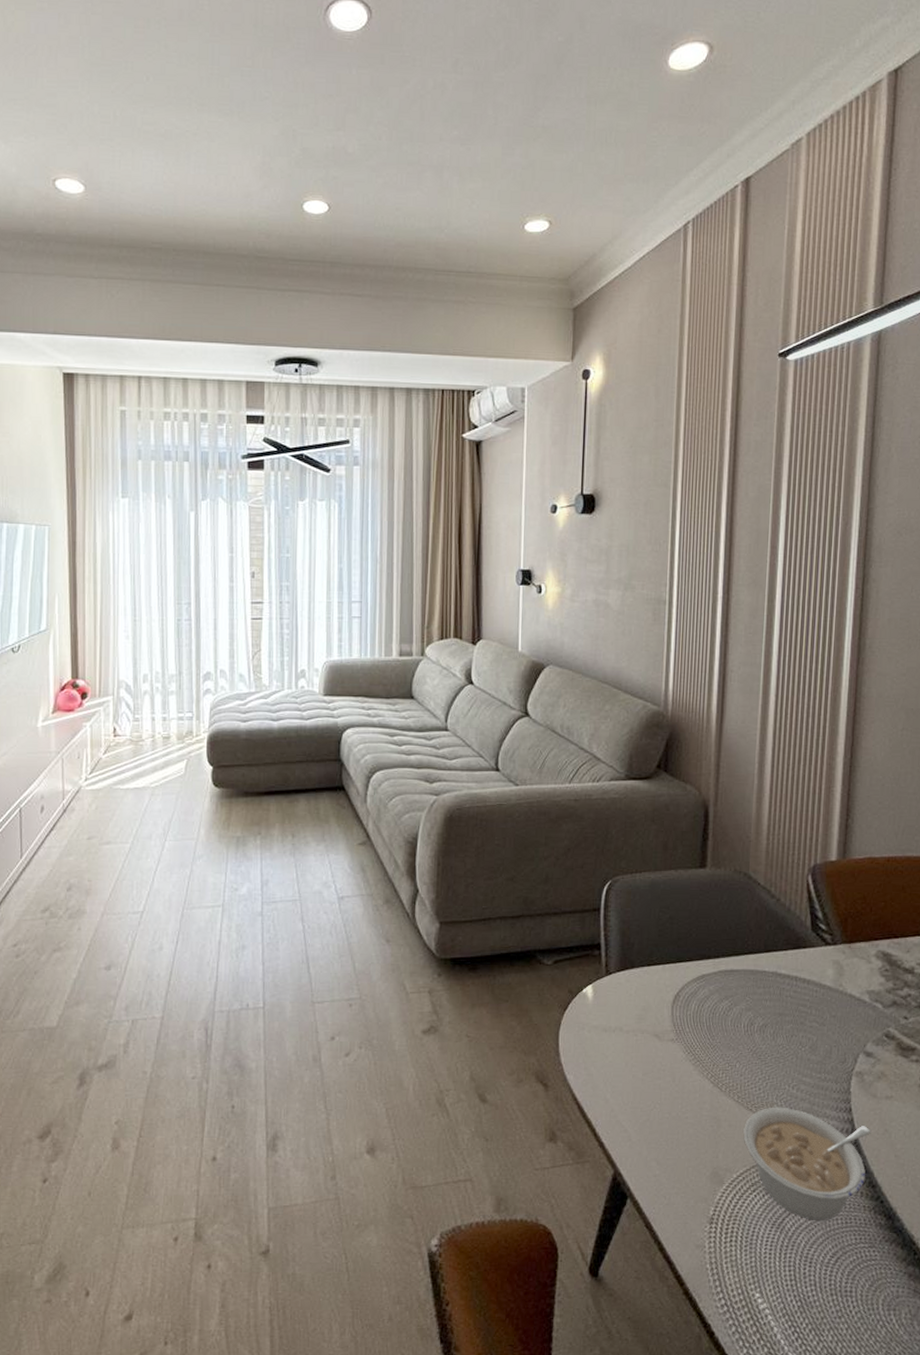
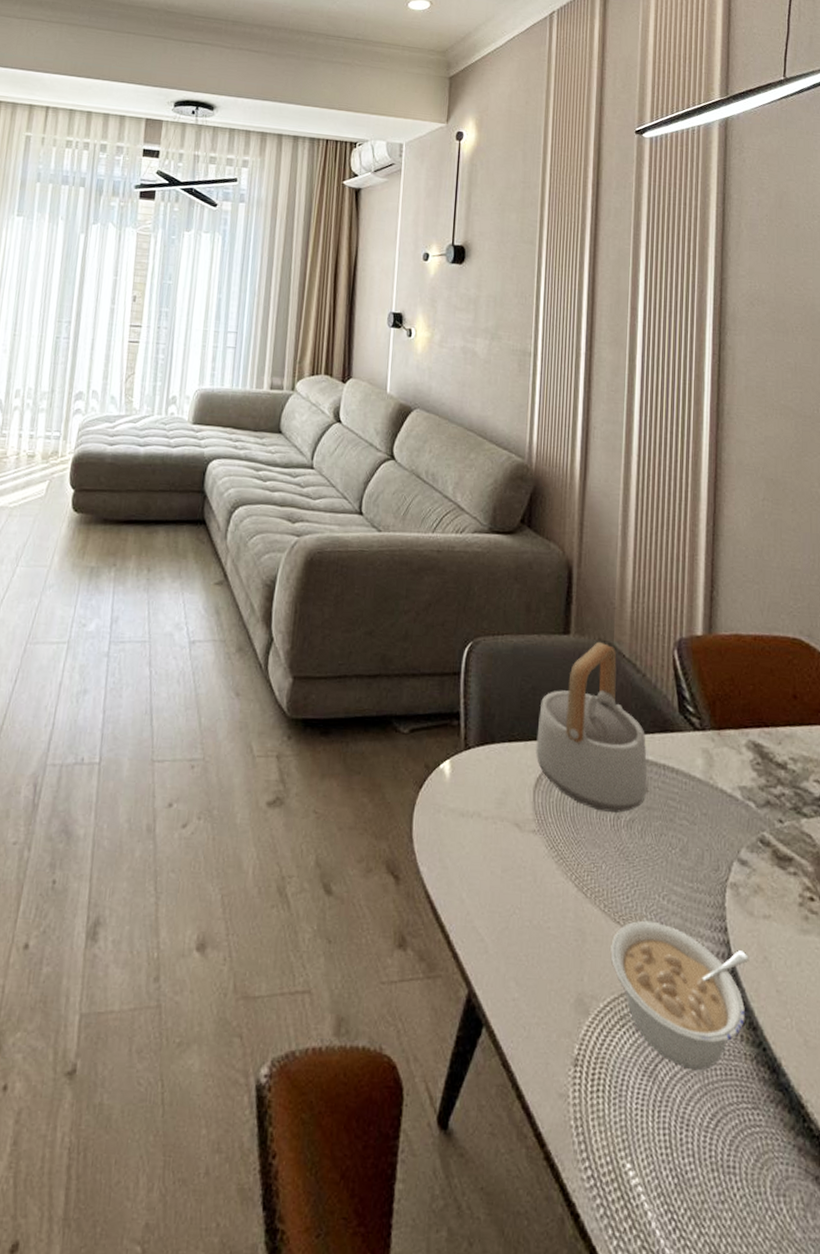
teapot: none [673,872,781,1020] -> present [536,641,648,813]

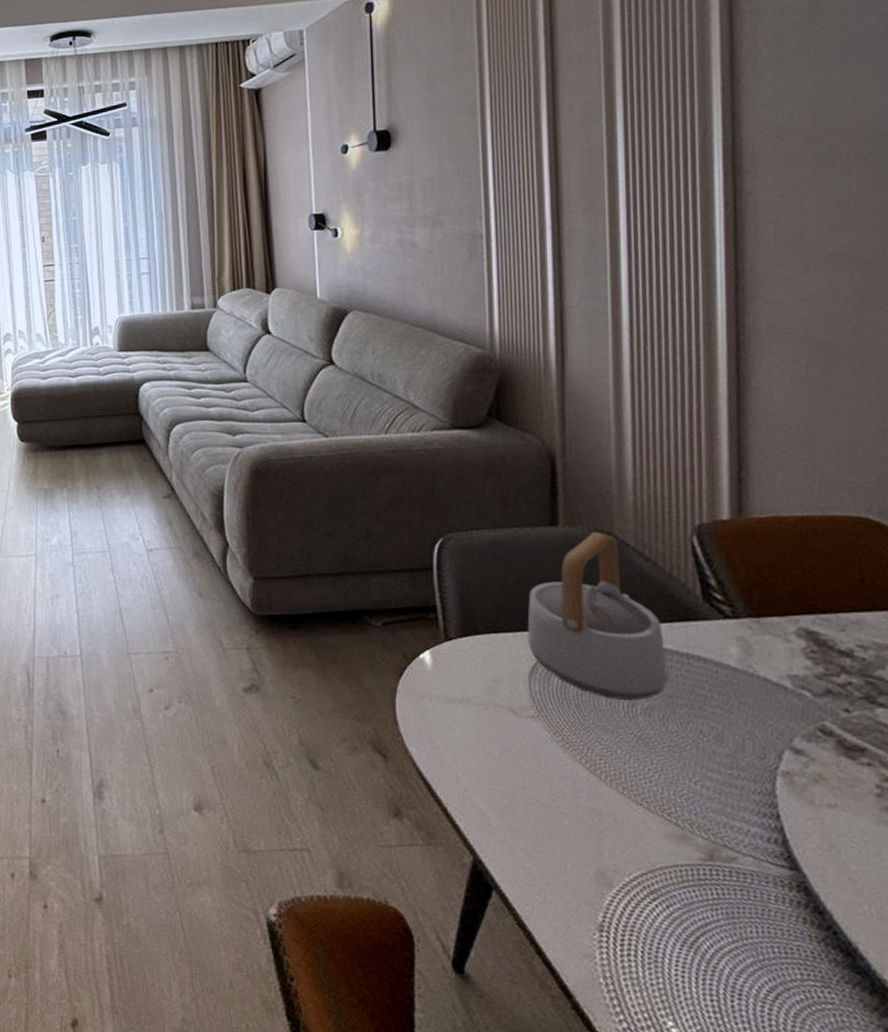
legume: present [610,920,750,1071] -> none [634,803,811,947]

